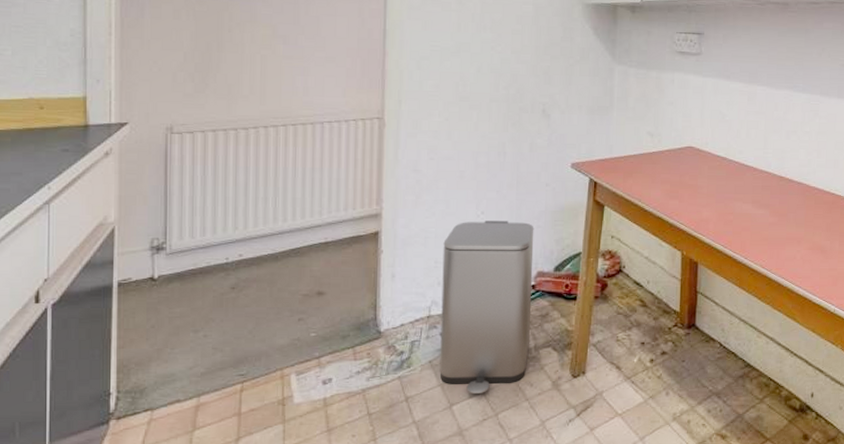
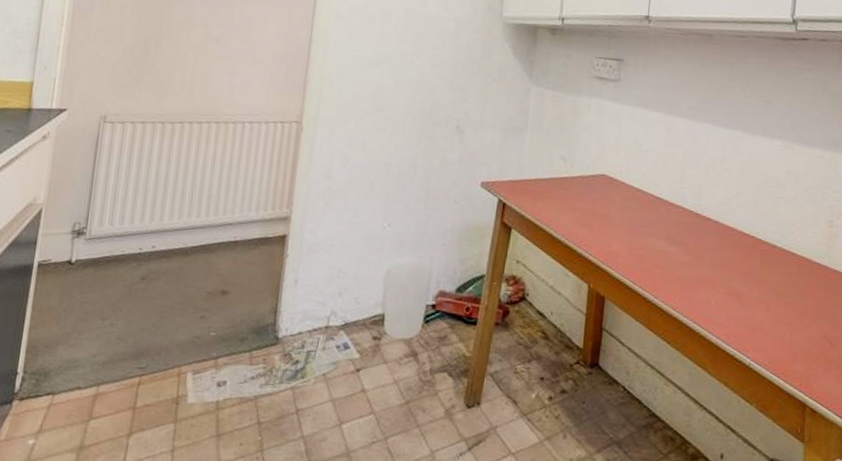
pedal bin: present [439,221,534,395] -> none [332,232,439,415]

